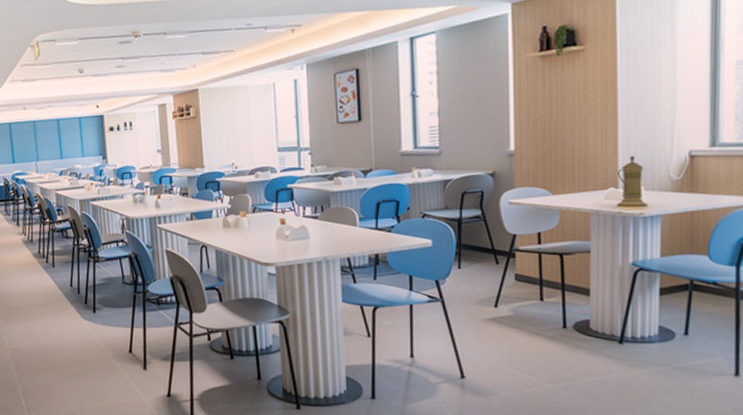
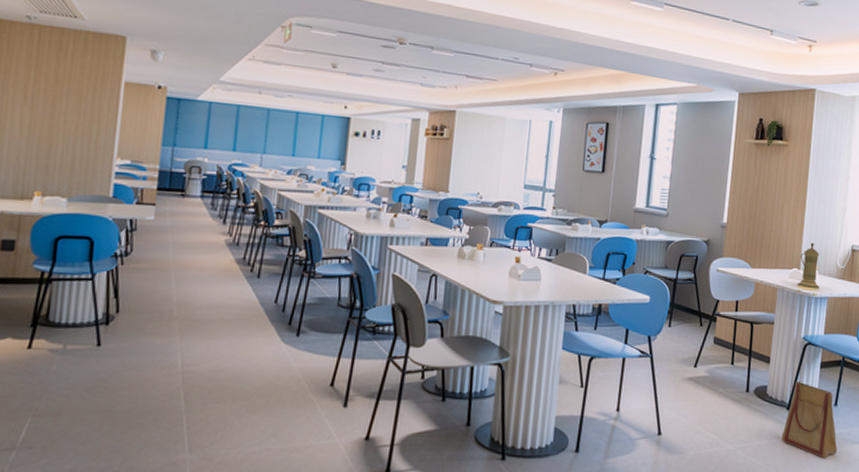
shopping bag: none [615,311,694,394] -> present [781,381,838,459]

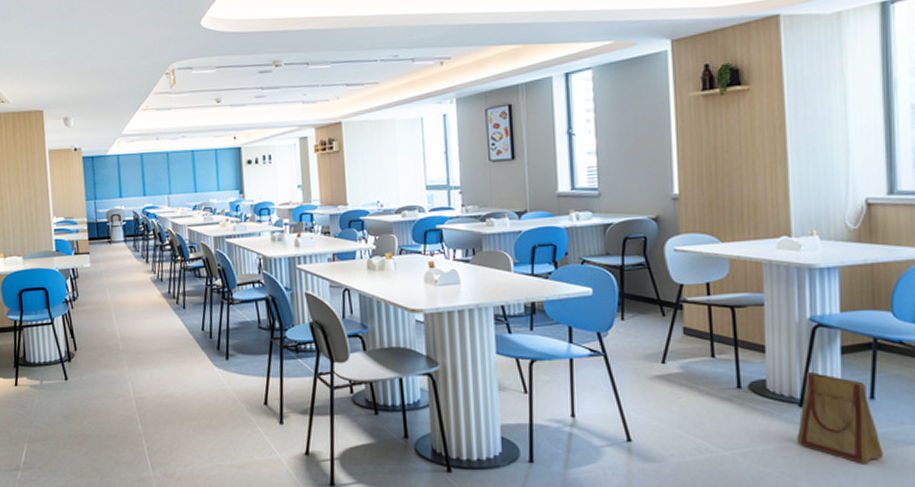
coffee pot: present [797,242,820,290] -> none [789,202,825,259]

